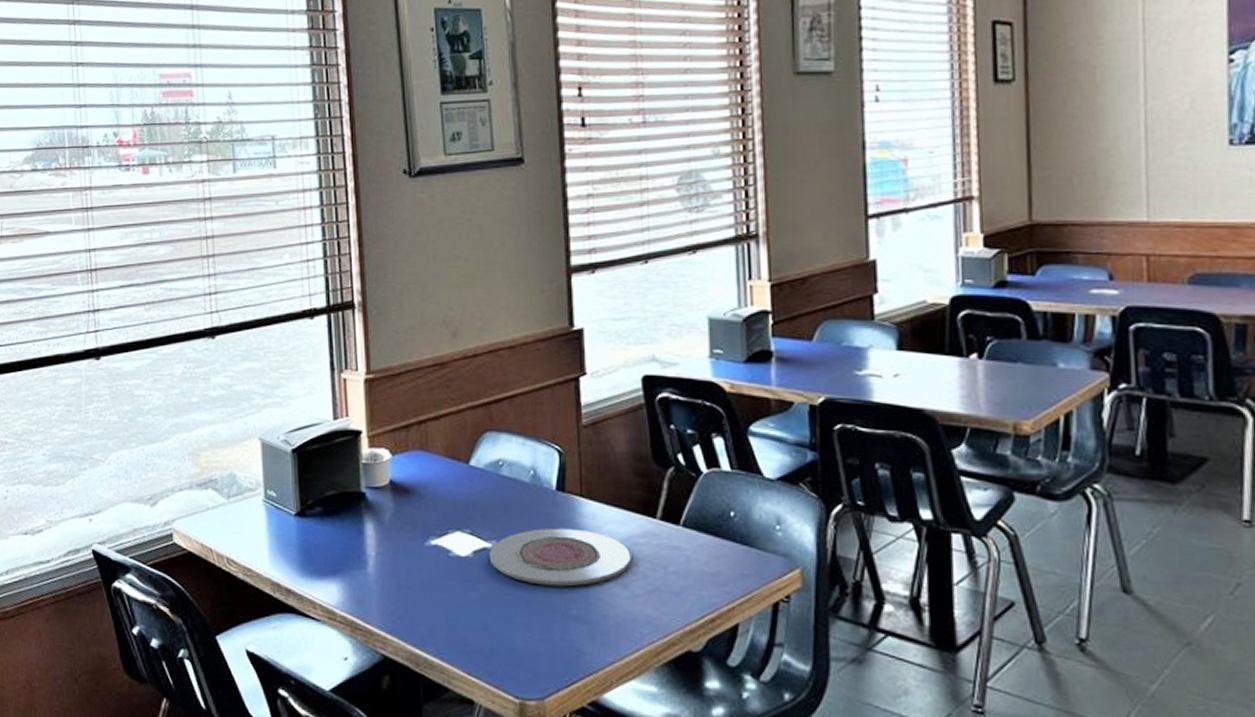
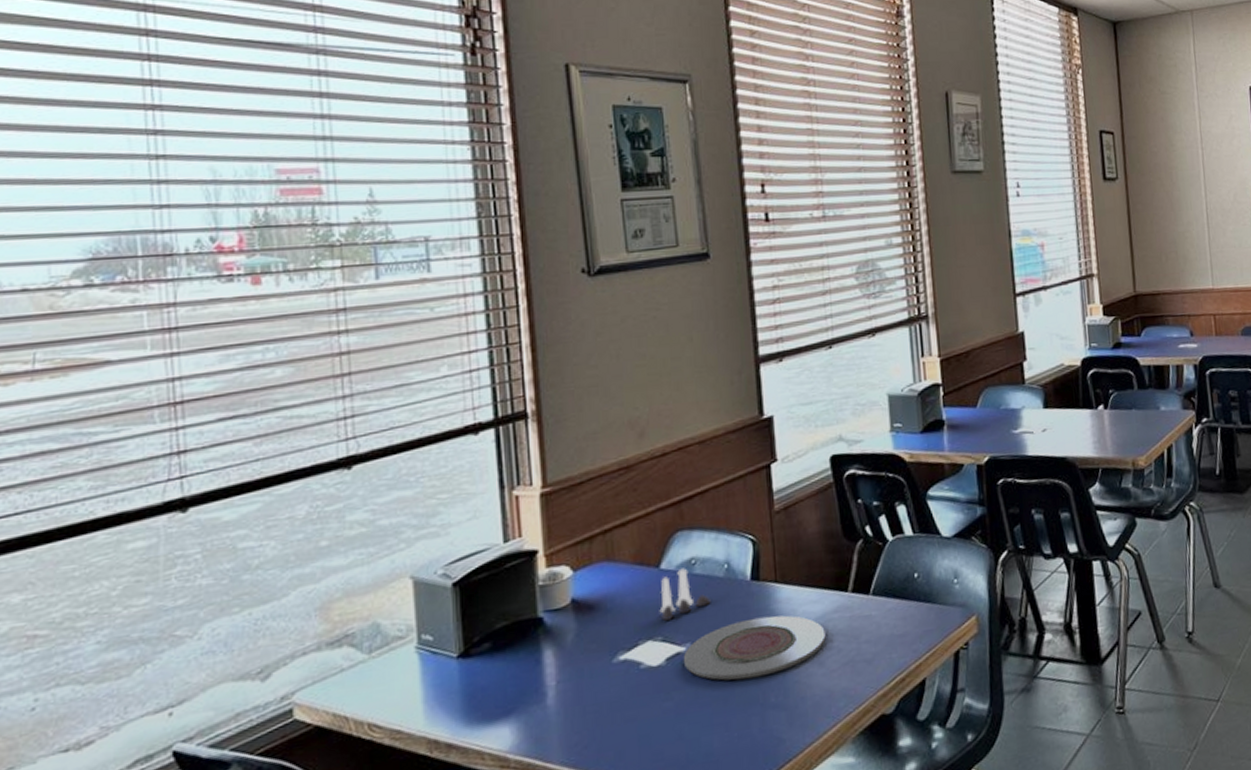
salt and pepper shaker set: none [468,468,517,517] -> present [659,568,711,622]

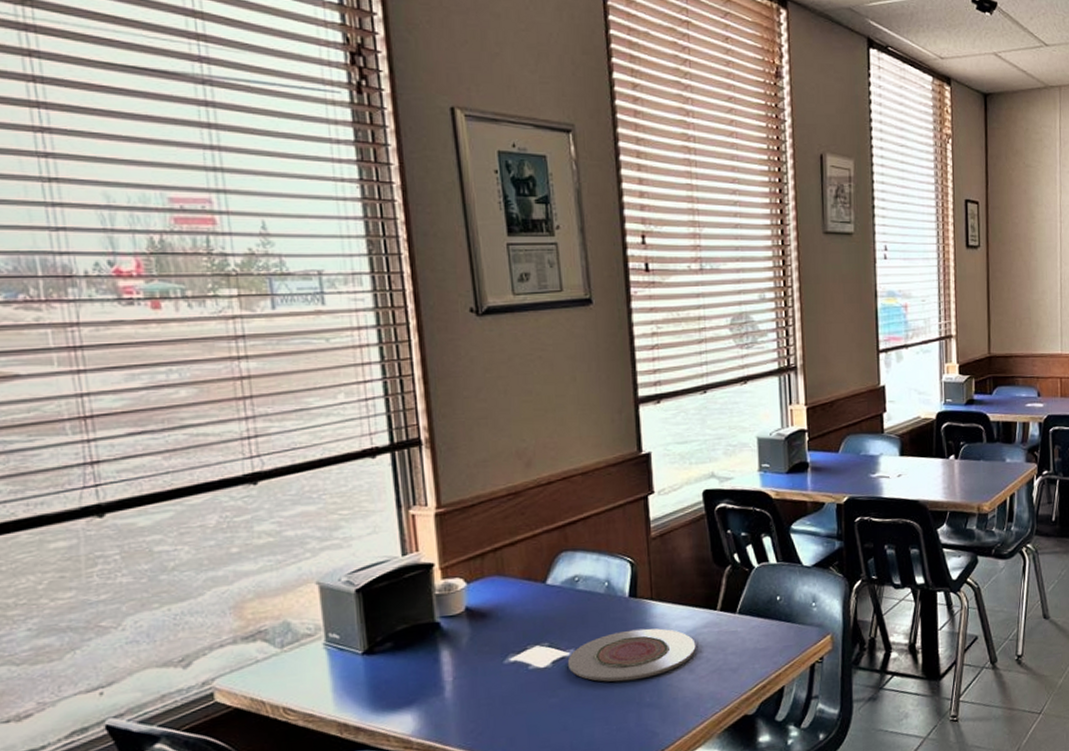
salt and pepper shaker set: present [659,568,711,622] -> none [546,584,593,630]

